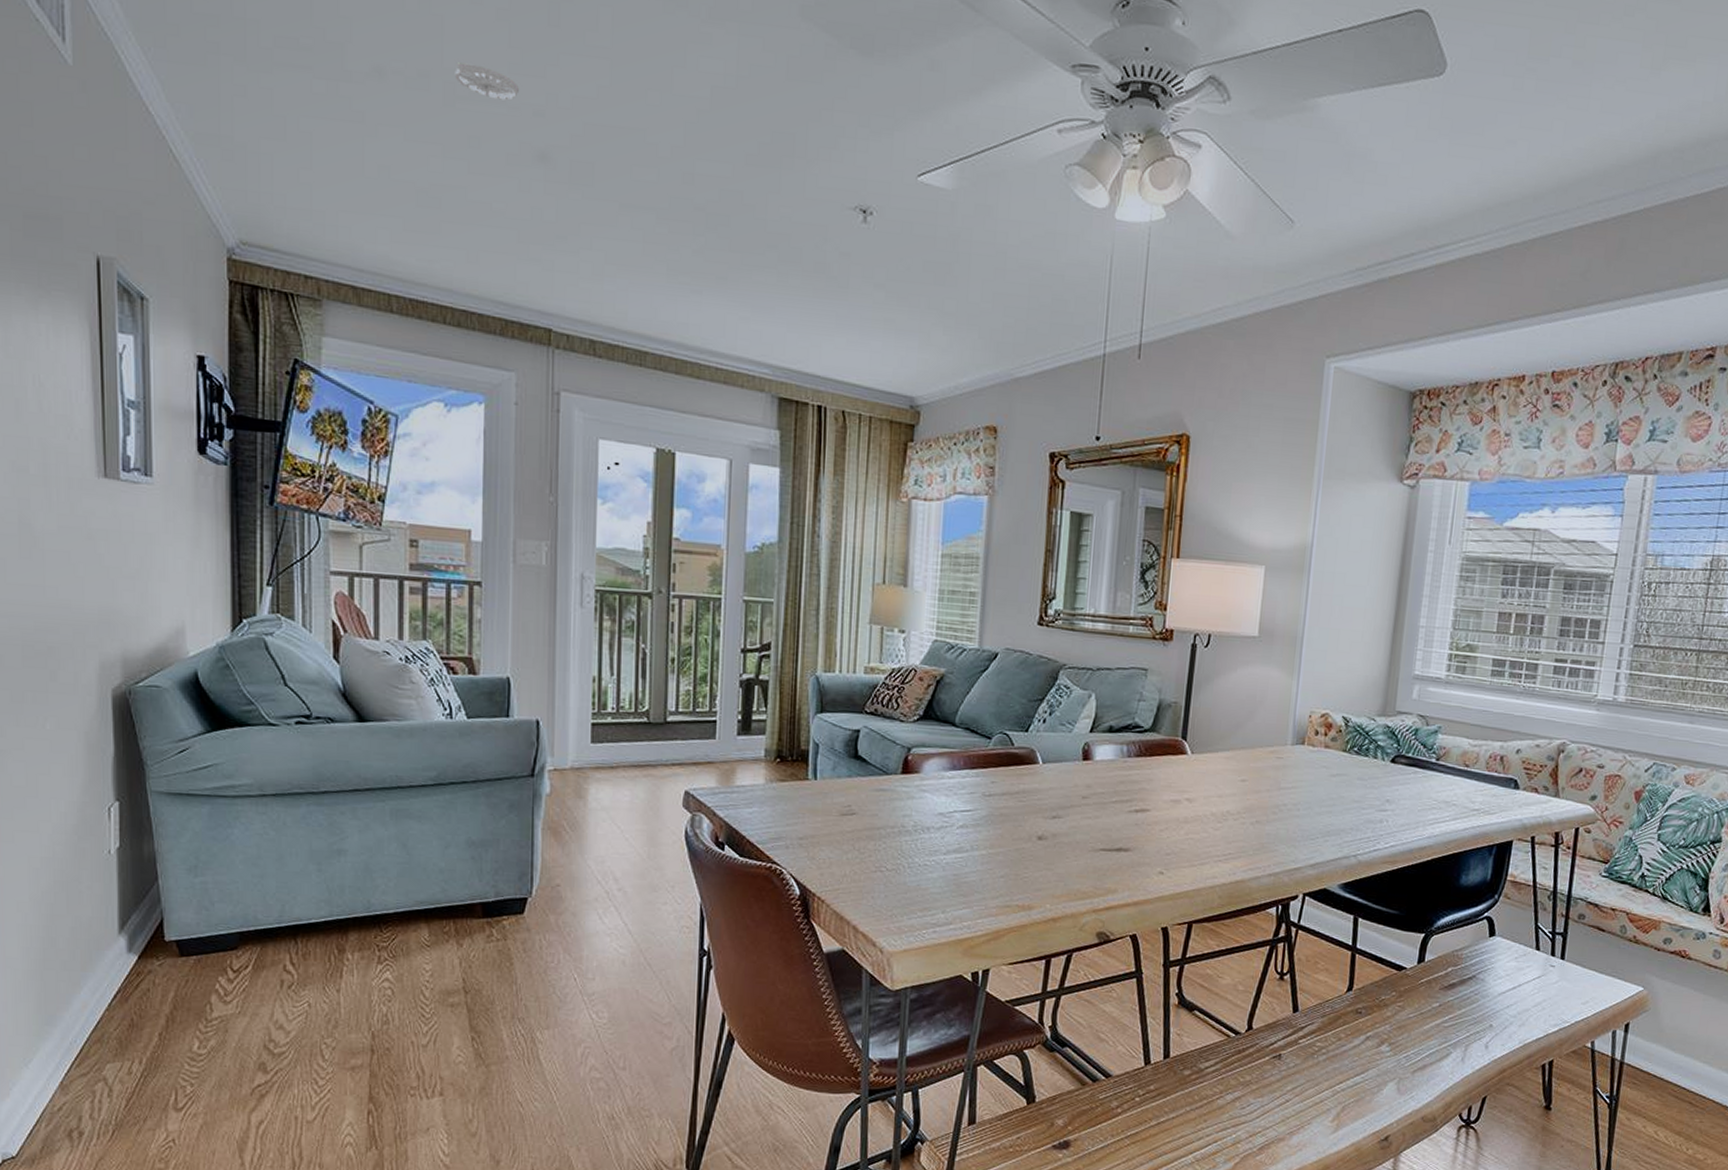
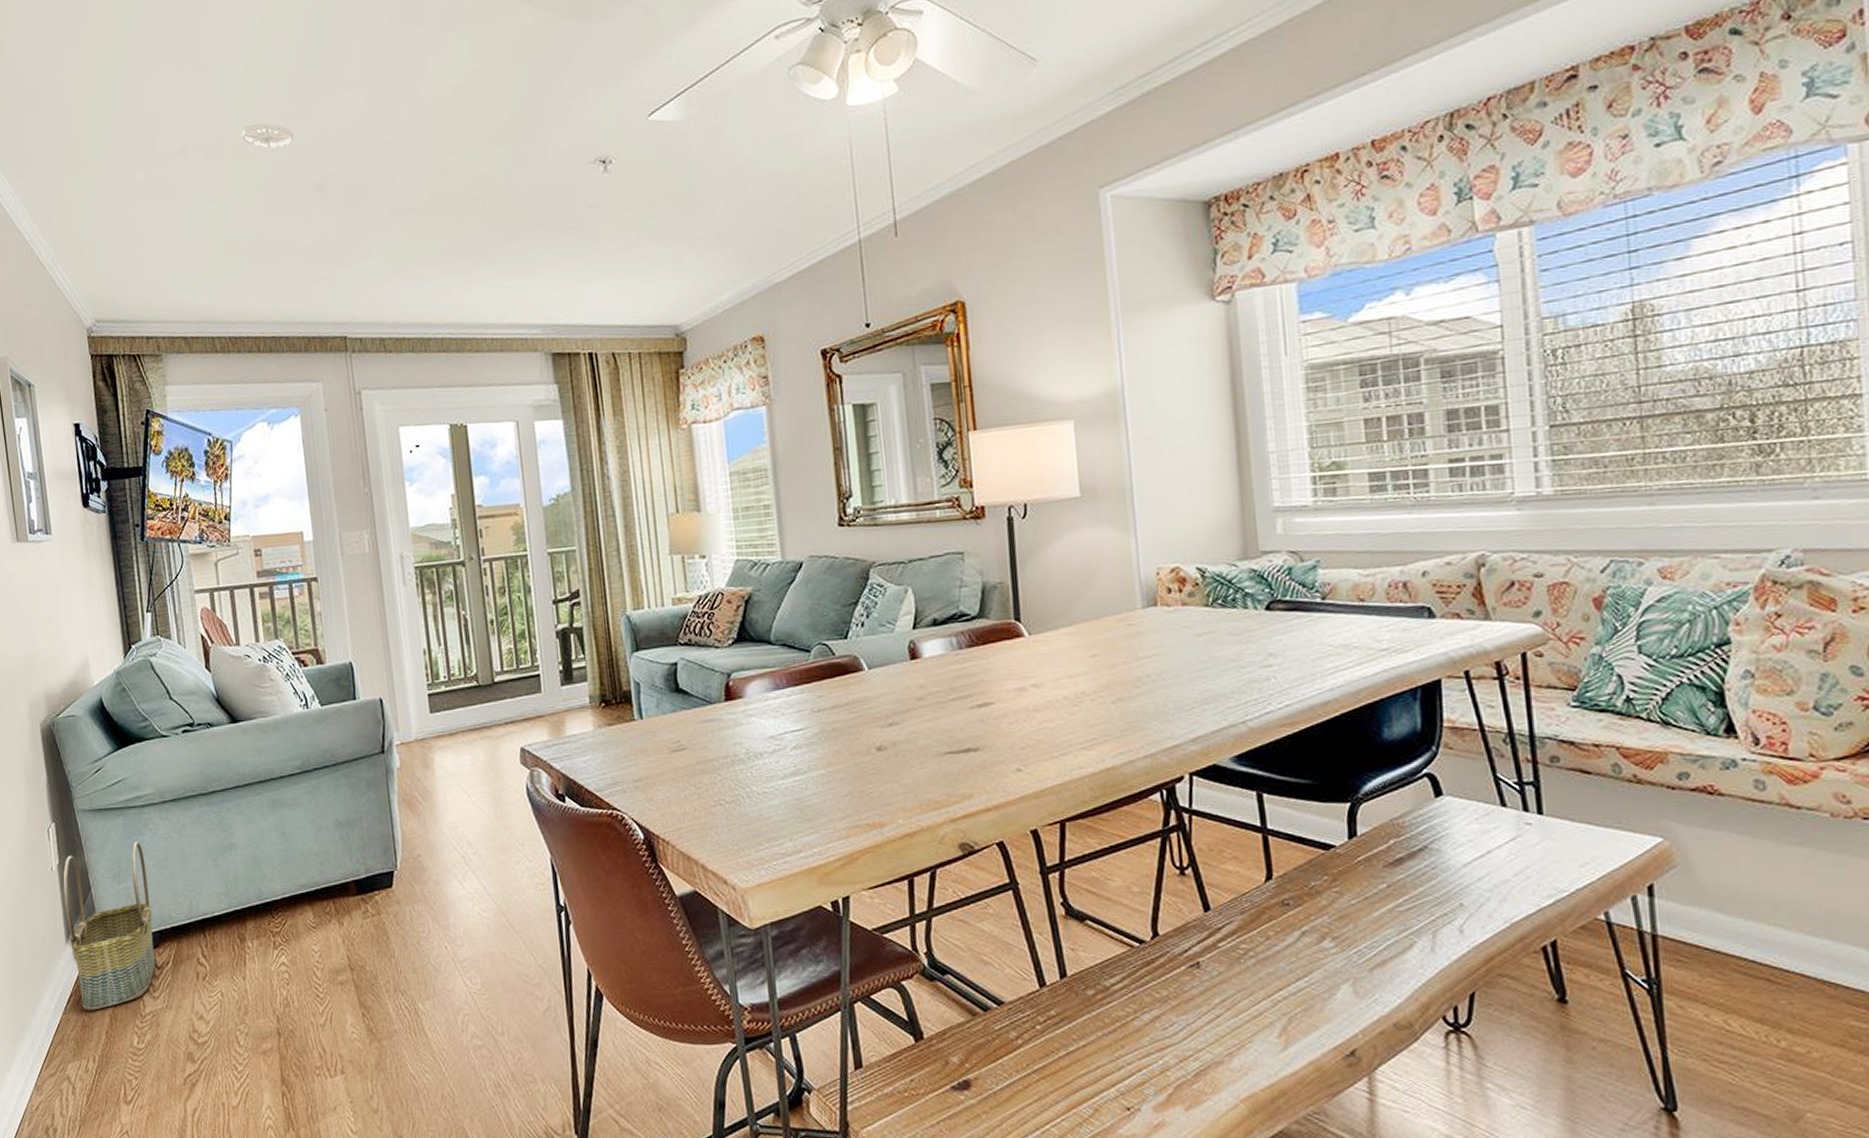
basket: none [122,834,233,1010] -> present [63,842,155,1011]

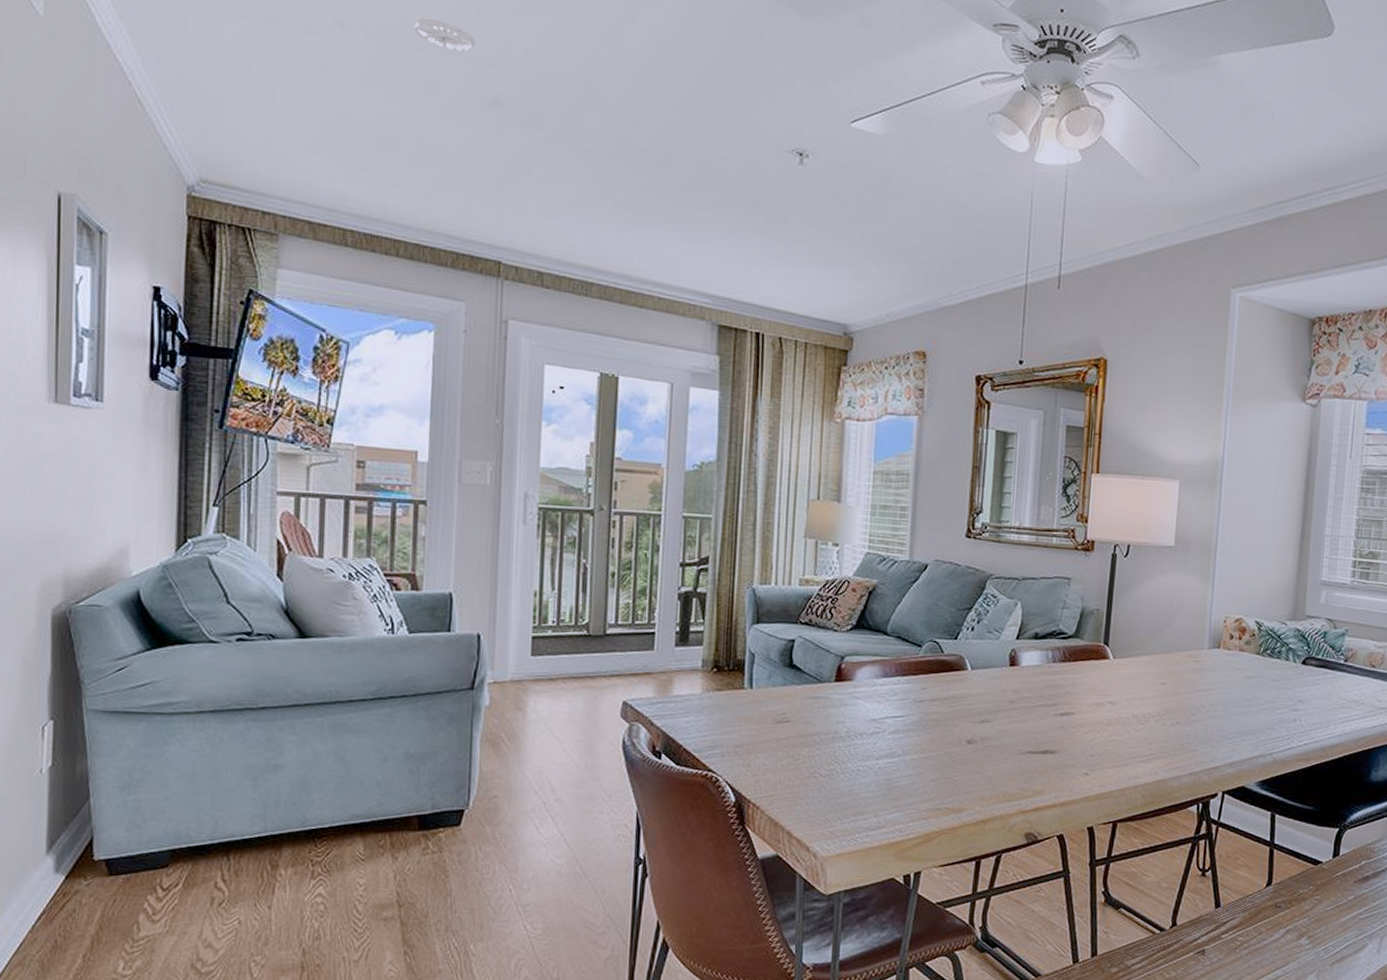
basket: present [63,842,155,1011] -> none [52,751,166,931]

